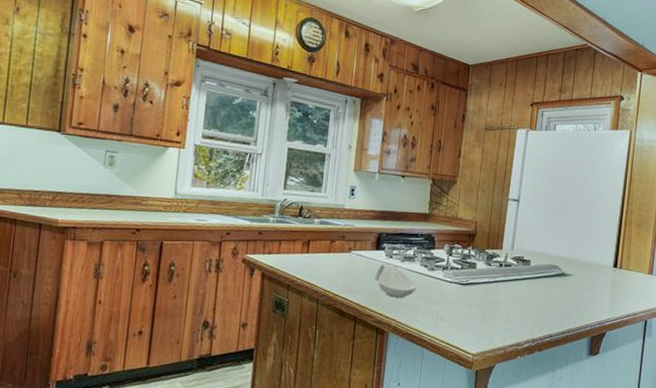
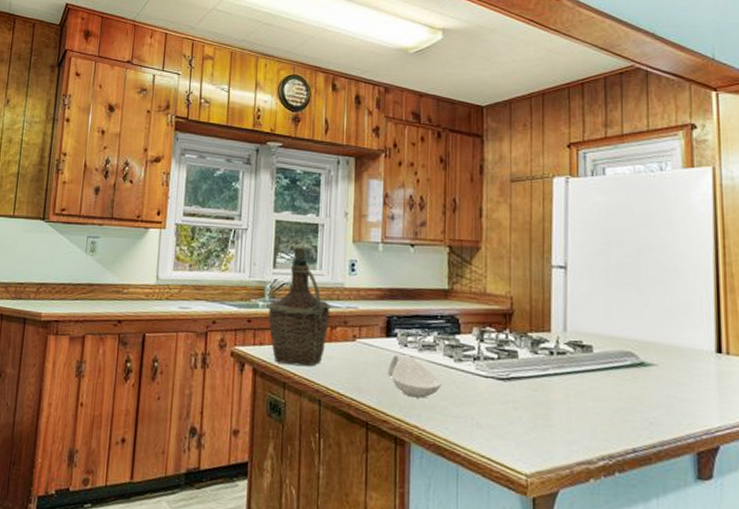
bottle: none [277,172,332,273] -> present [268,247,331,367]

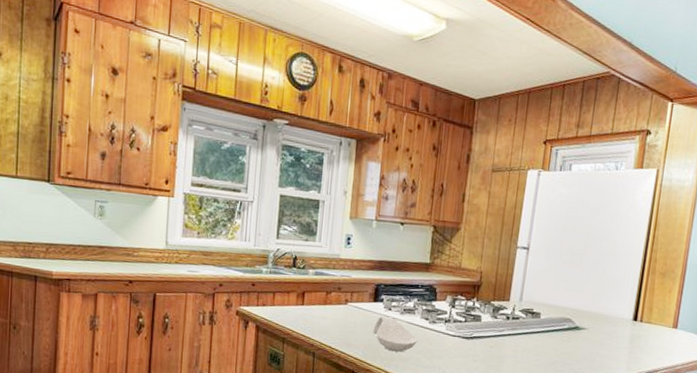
bottle: present [268,247,331,367] -> none [270,220,327,325]

